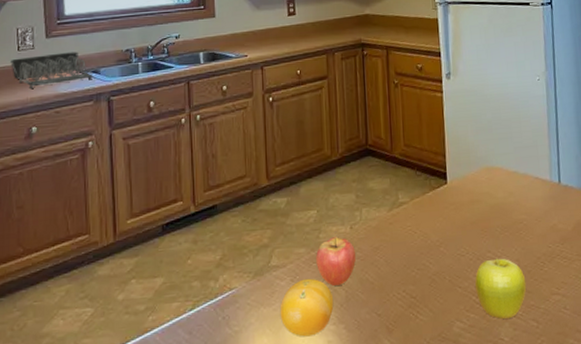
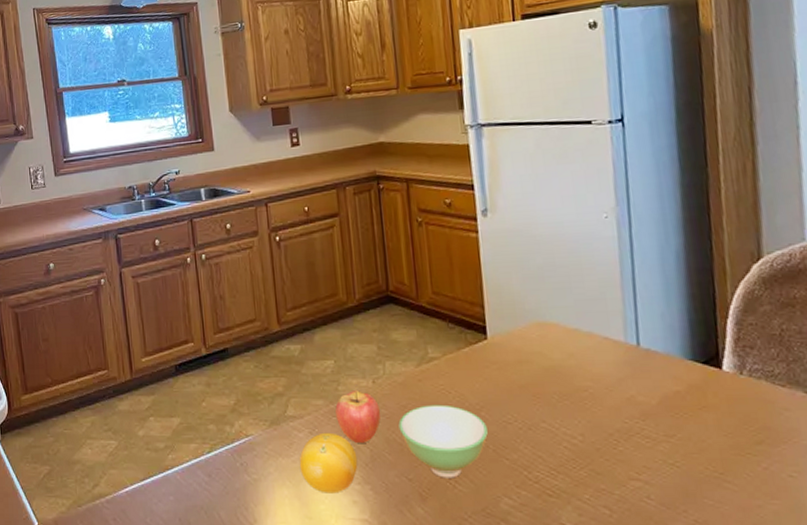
dish rack: present [10,52,93,90] -> none [26,189,100,227]
bowl: none [371,243,446,311] -> present [398,404,489,478]
fruit: present [474,258,527,320] -> none [525,430,595,502]

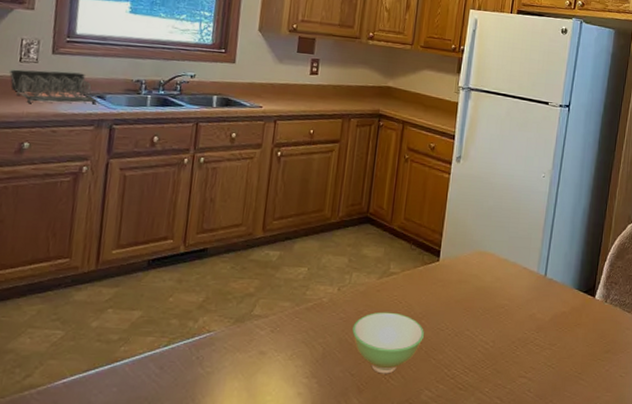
dish rack: none [26,189,100,227] -> present [10,69,98,105]
fruit: present [299,432,358,494] -> none [254,331,311,386]
fruit: present [335,385,381,443] -> none [298,291,339,342]

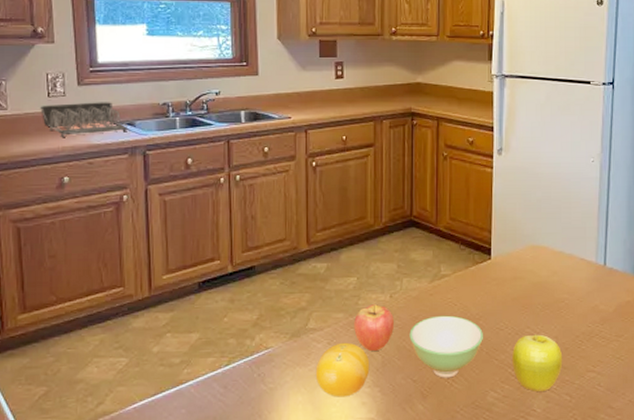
fruit: none [254,331,311,386] -> present [315,342,370,397]
fruit: none [298,291,339,342] -> present [354,299,394,351]
fruit: none [448,337,498,394] -> present [511,334,563,392]

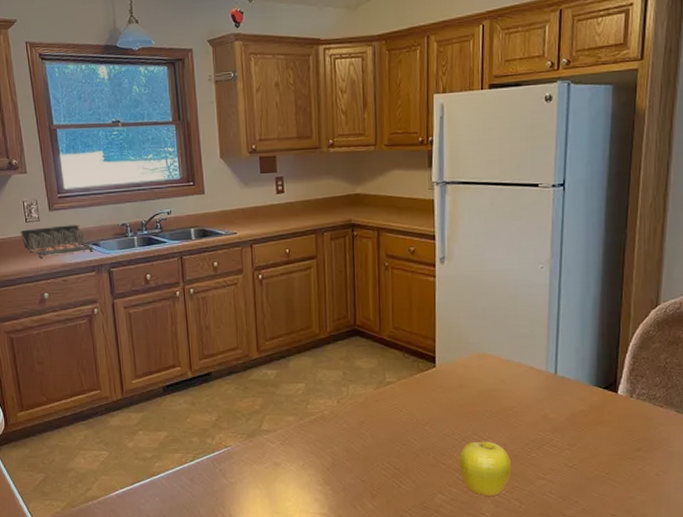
fruit: present [315,342,370,397] -> none [270,443,321,493]
fruit: present [354,299,394,351] -> none [304,404,342,452]
bowl: present [409,315,484,378] -> none [357,420,431,480]

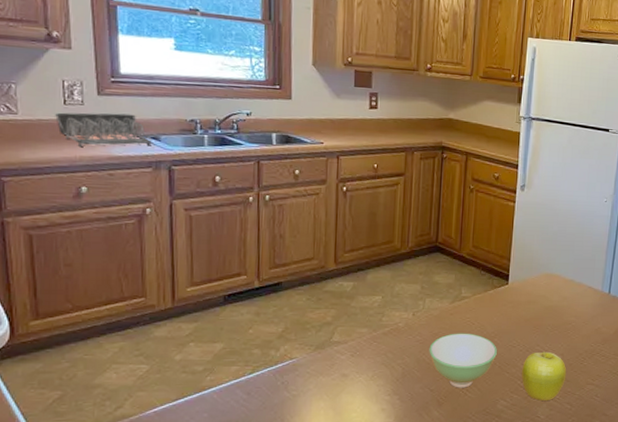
bowl: none [357,420,431,480] -> present [429,333,498,388]

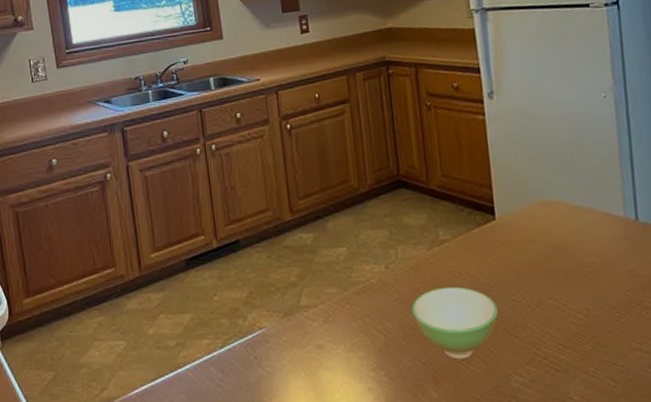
dish rack: present [55,112,152,148] -> none [26,81,105,121]
fruit: present [521,351,567,402] -> none [534,306,600,376]

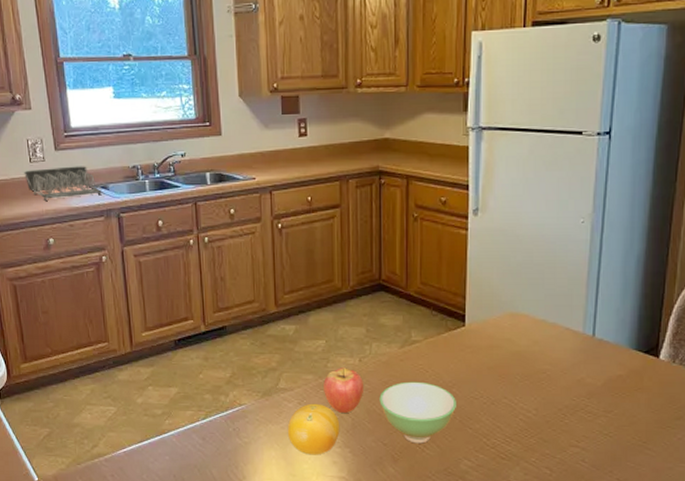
dish rack: none [26,81,105,121] -> present [24,166,102,202]
fruit: none [313,320,373,382] -> present [287,403,340,455]
fruit: none [349,271,394,329] -> present [324,362,363,413]

